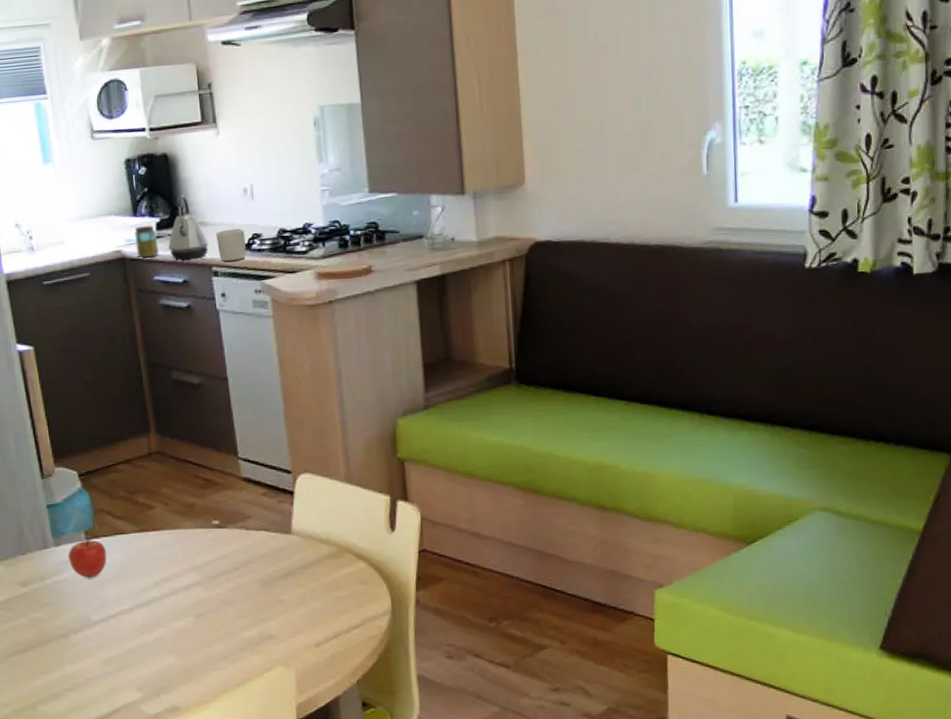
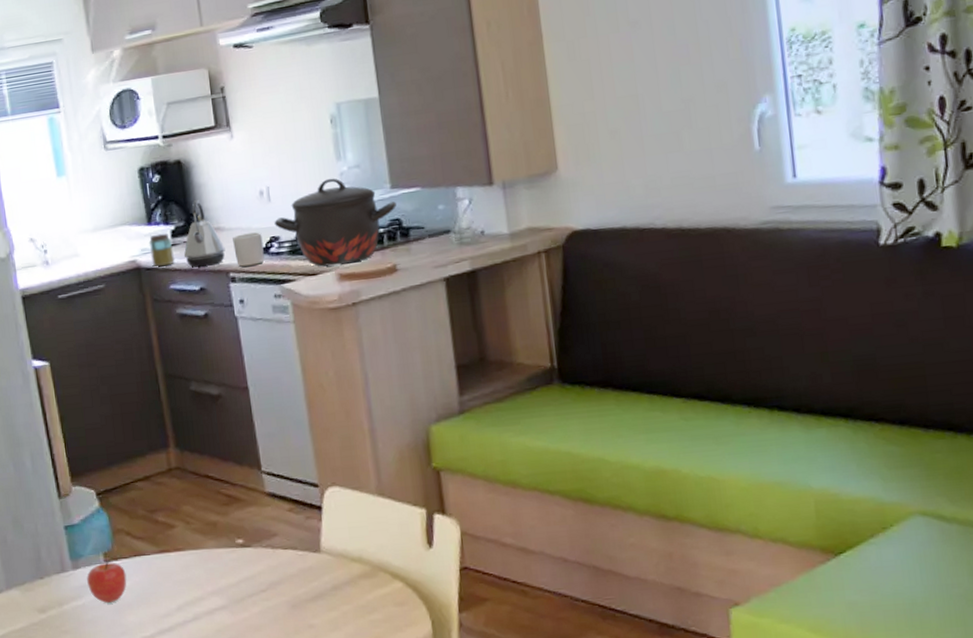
cooking pot: none [257,179,374,265] -> present [274,178,397,267]

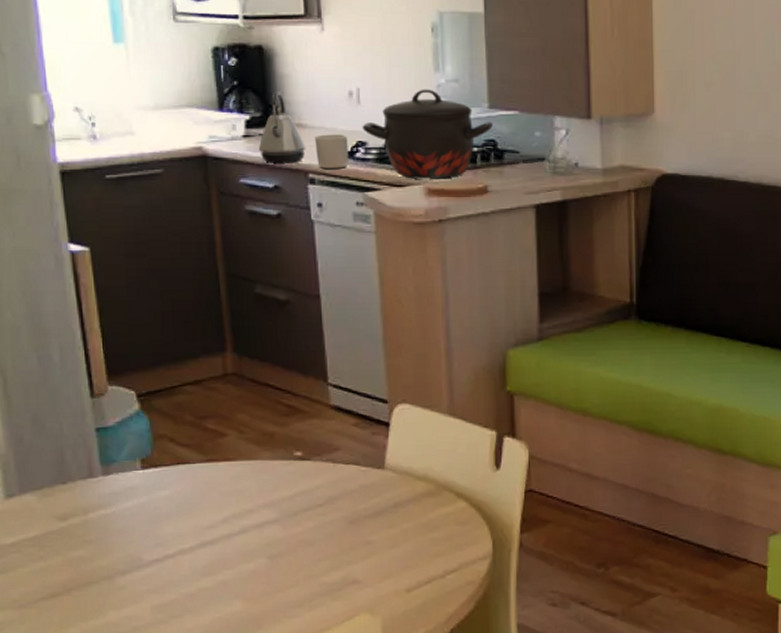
fruit: present [87,561,127,603] -> none [119,468,167,512]
peanut butter: present [148,233,176,267] -> none [218,122,248,158]

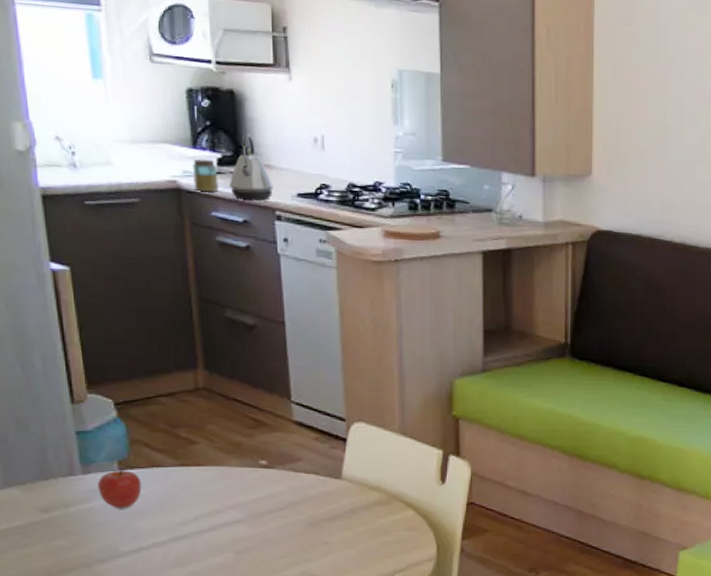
fruit: none [119,468,167,512] -> present [98,469,142,508]
peanut butter: none [218,122,248,158] -> present [192,159,220,193]
mug: present [315,134,349,170] -> none [282,175,313,209]
cooking pot: present [362,89,493,179] -> none [326,139,446,223]

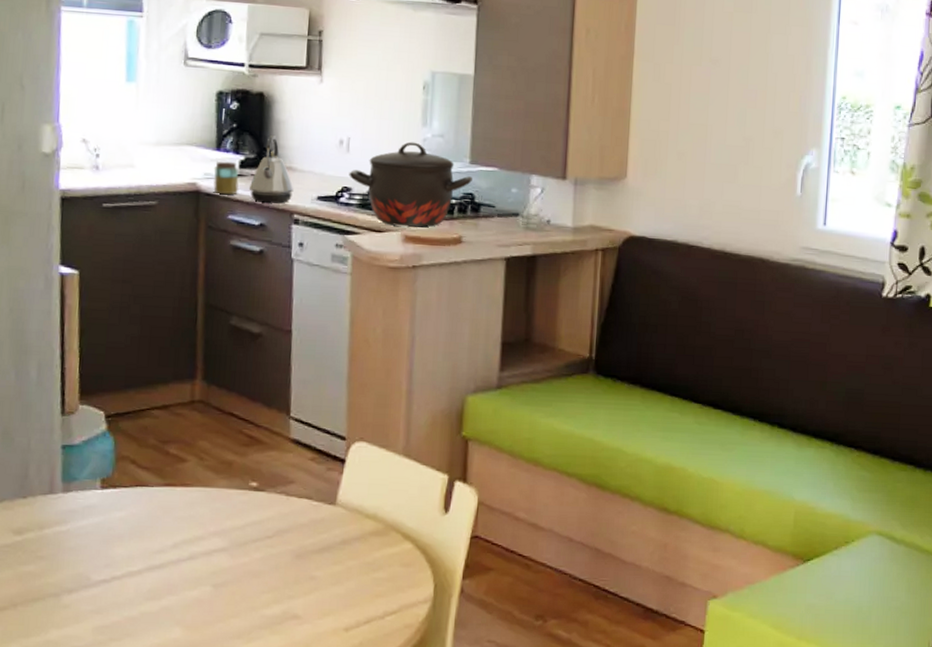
fruit: present [98,469,142,508] -> none [77,488,123,532]
cooking pot: none [326,139,446,223] -> present [349,141,472,227]

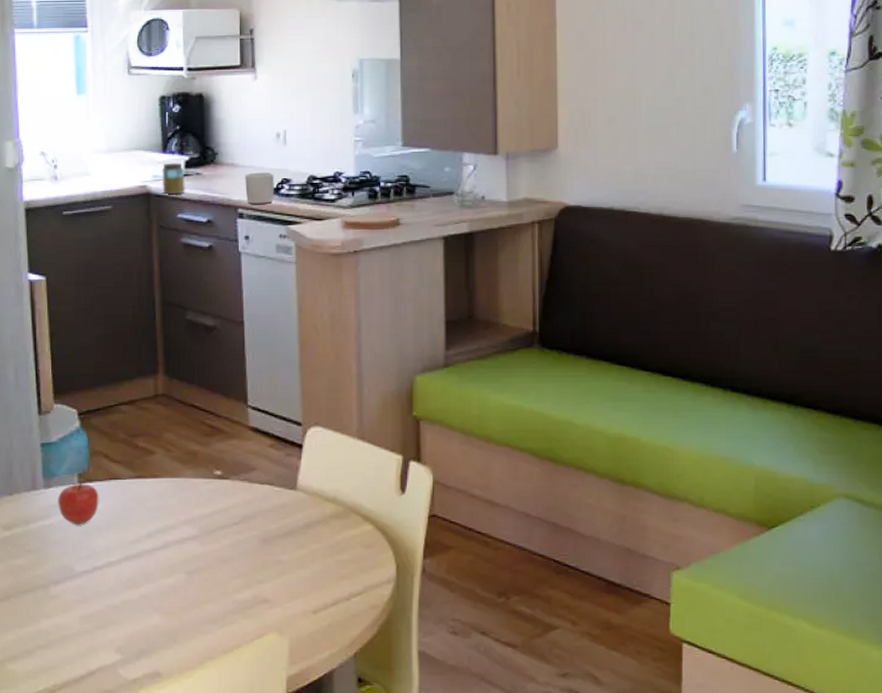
fruit: none [77,488,123,532] -> present [58,482,99,524]
kettle: present [249,134,294,203] -> none [195,133,237,199]
mug: none [302,178,334,212] -> present [245,172,274,205]
cooking pot: present [349,141,472,227] -> none [287,129,406,213]

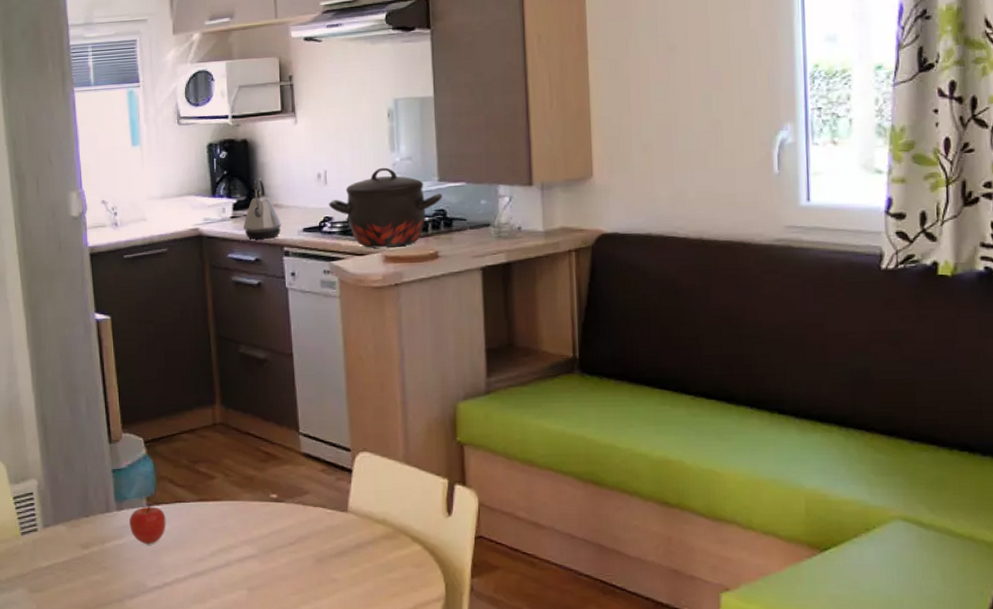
peanut butter: present [161,162,186,195] -> none [211,205,235,236]
kettle: none [195,133,237,199] -> present [243,176,282,239]
mug: present [245,172,274,205] -> none [289,211,317,243]
cooking pot: none [287,129,406,213] -> present [329,167,442,248]

